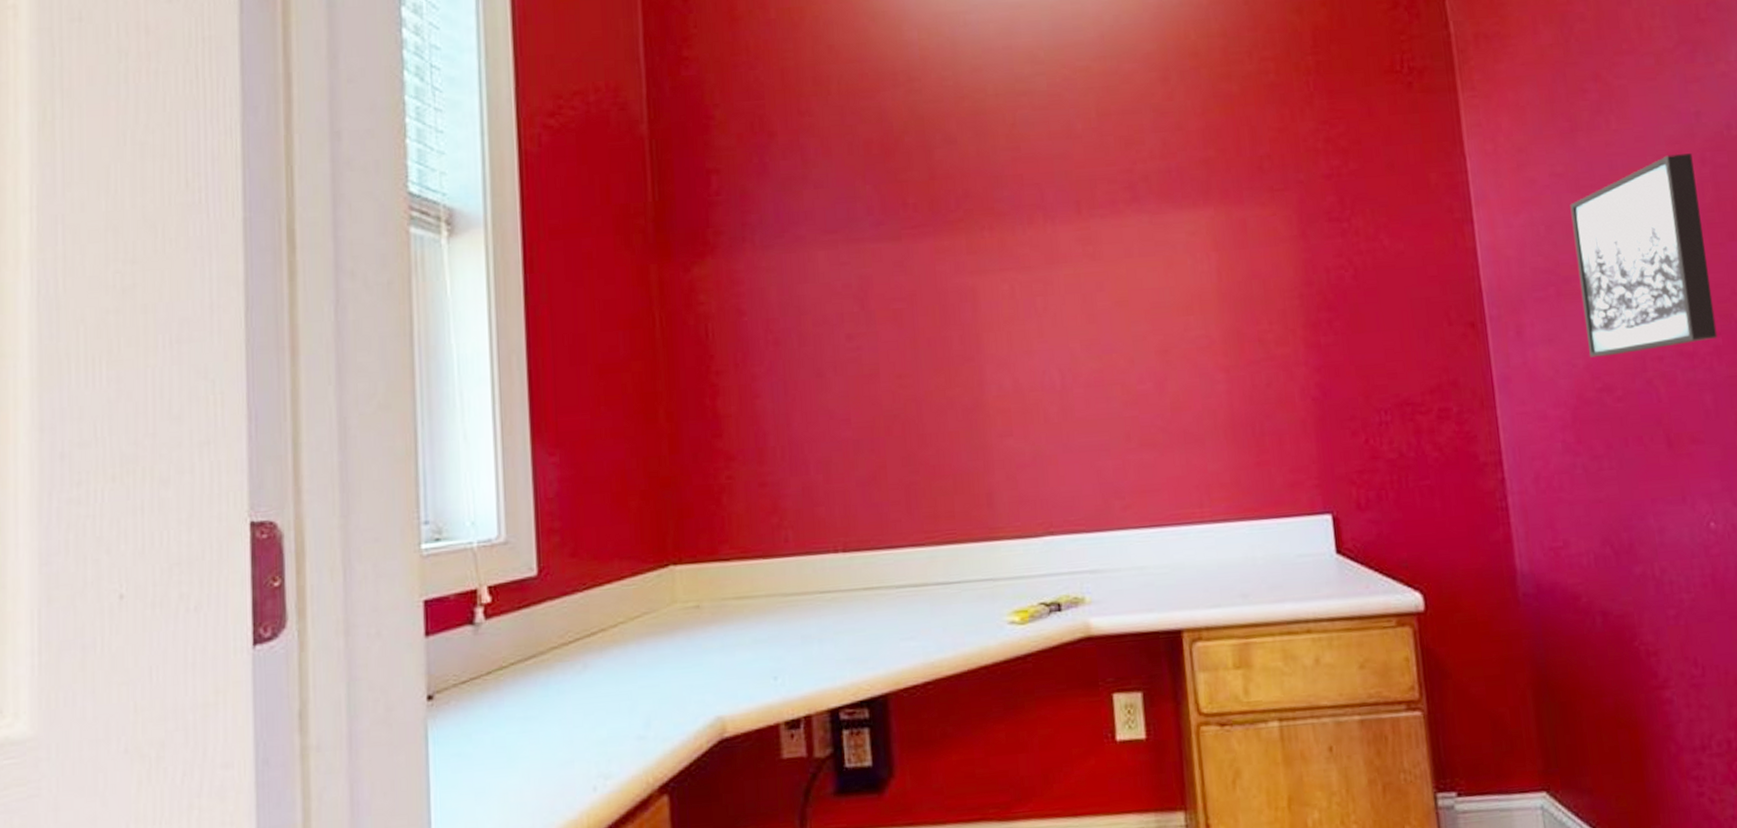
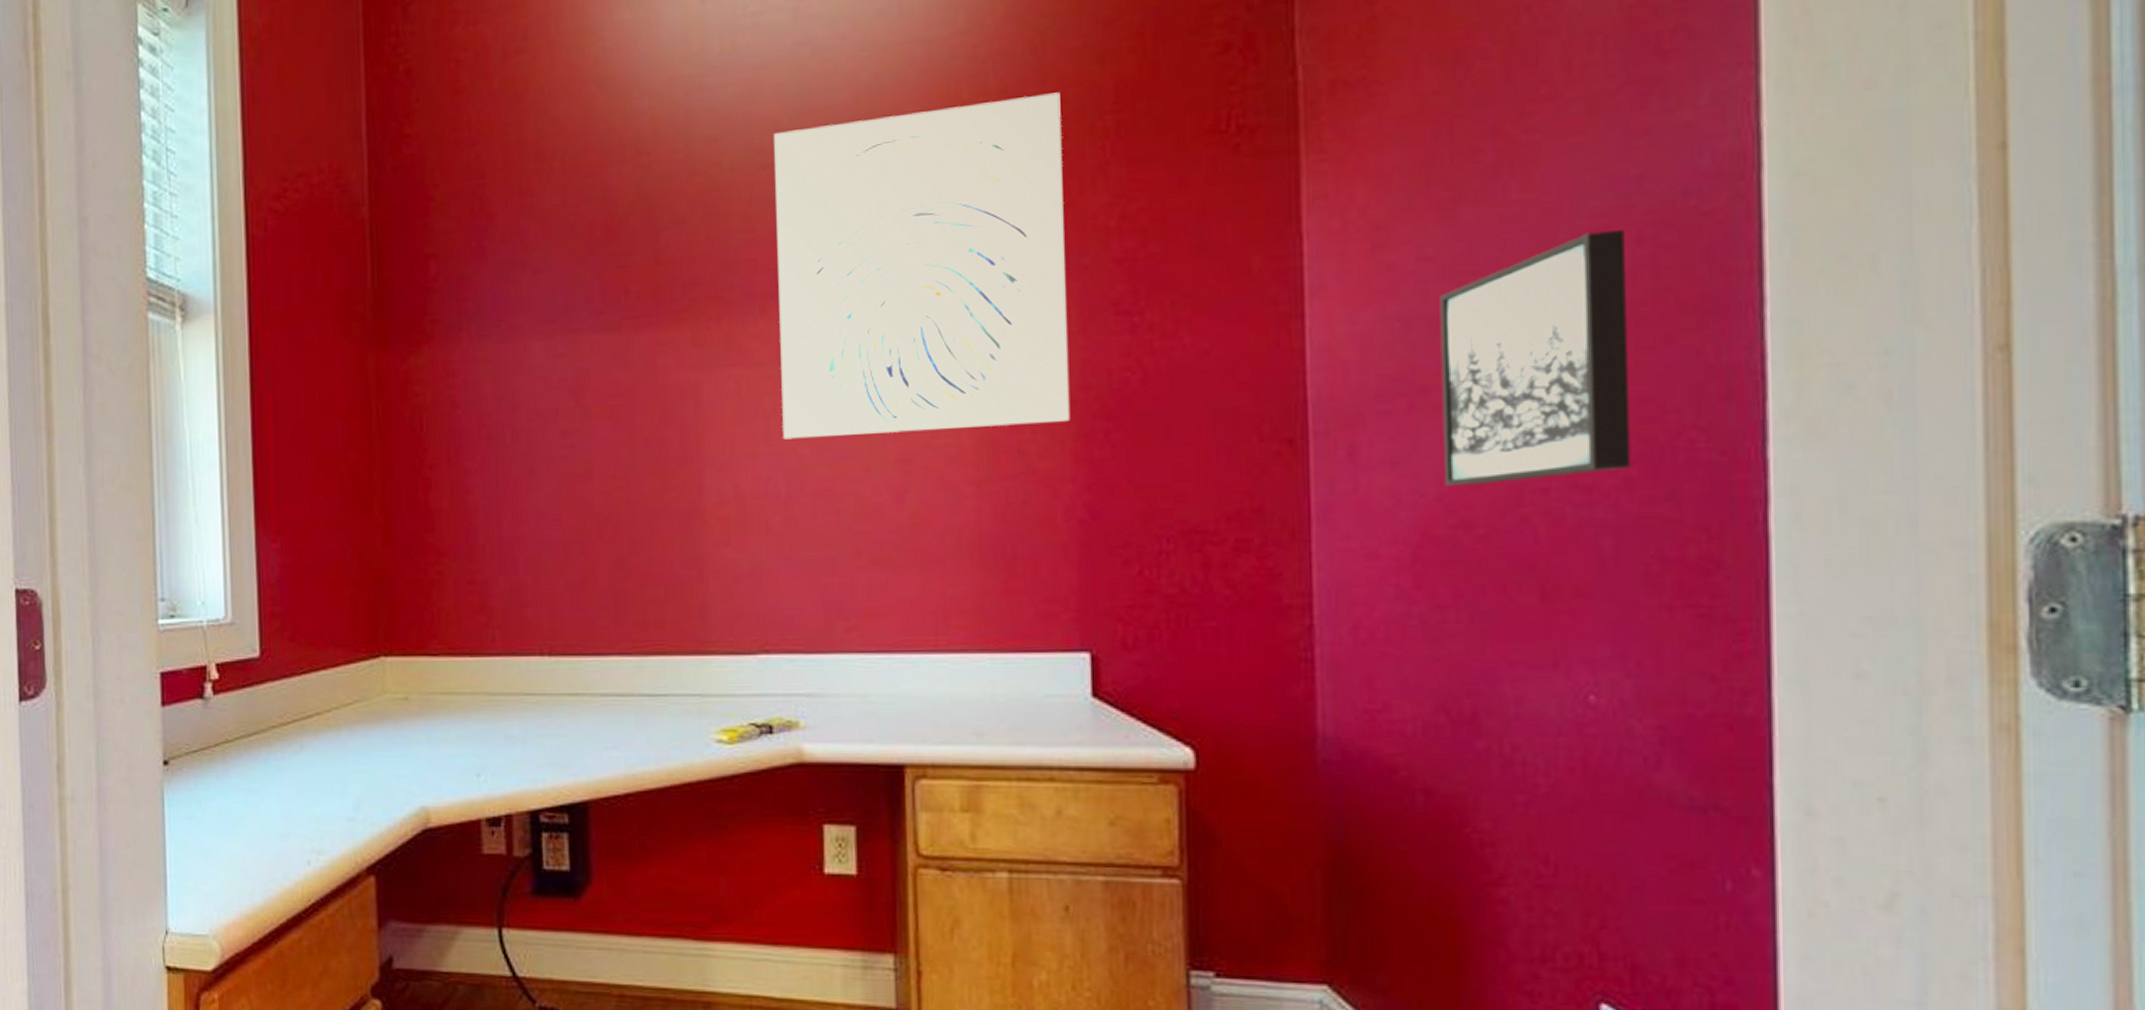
wall art: none [1032,36,1299,336] -> present [774,92,1071,440]

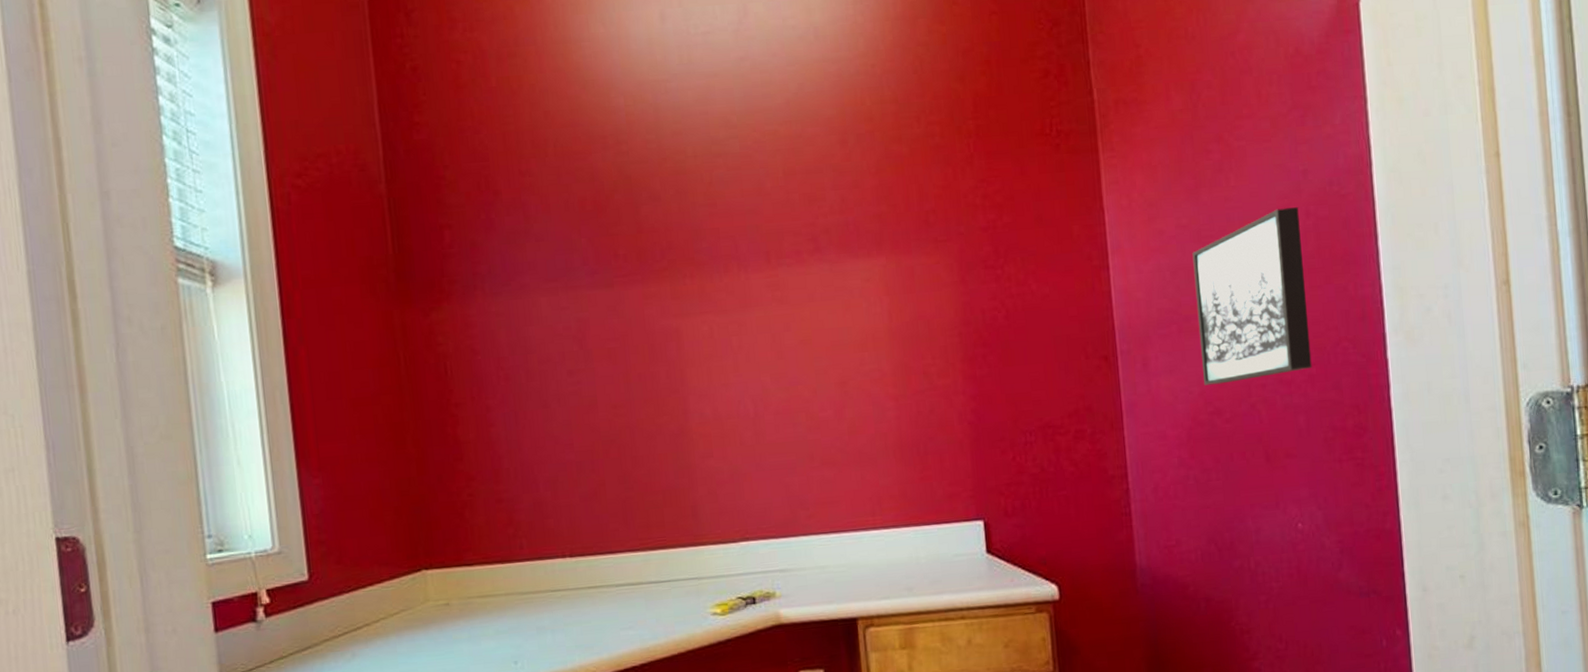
wall art: present [774,92,1071,440] -> none [726,103,959,371]

